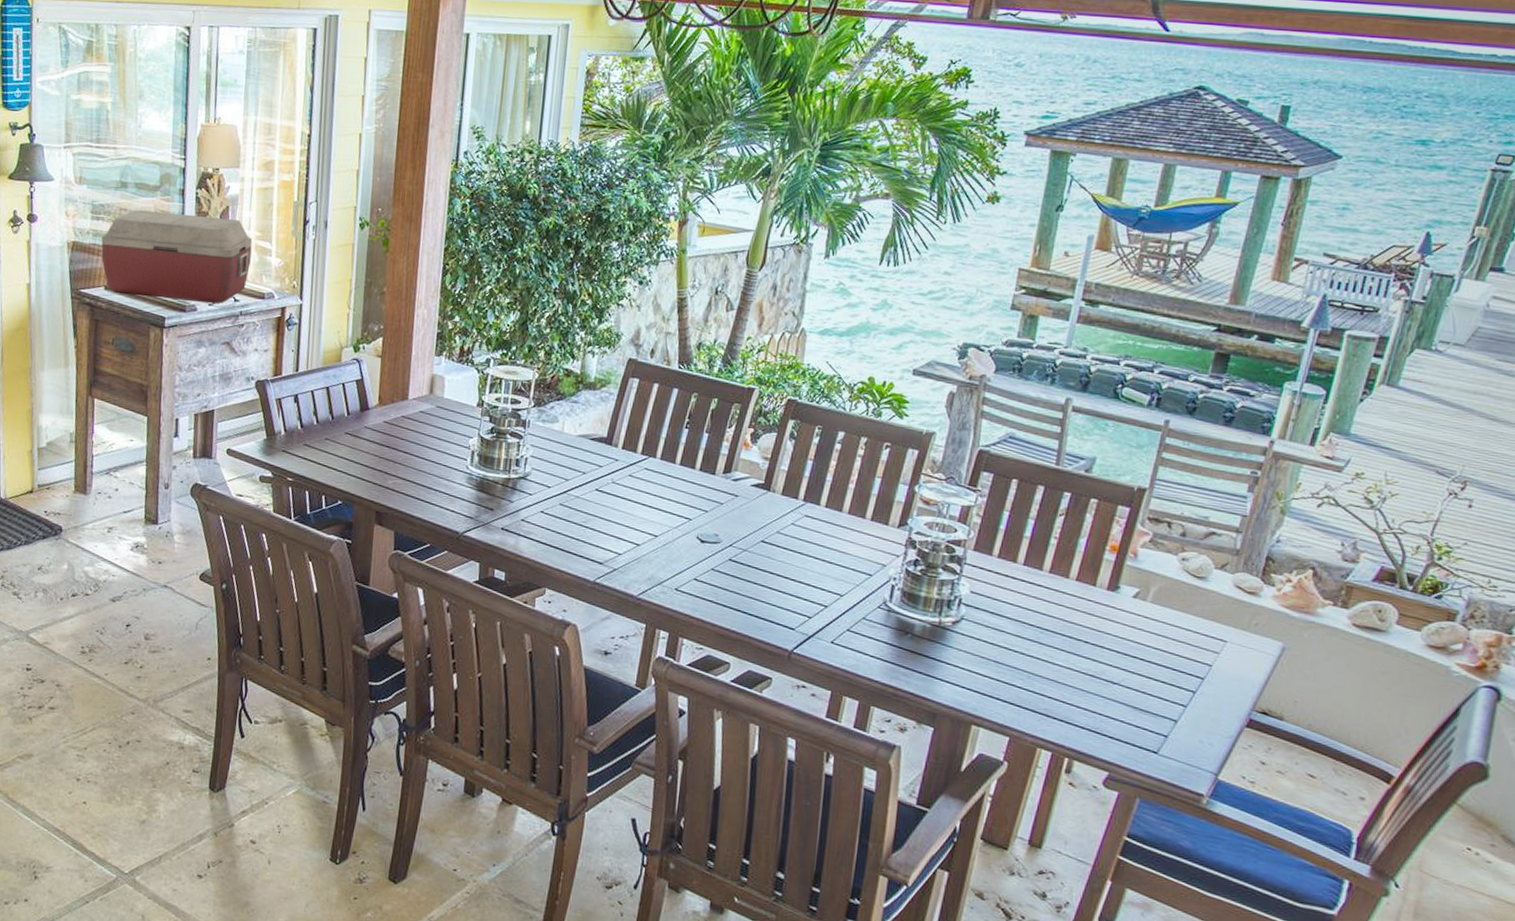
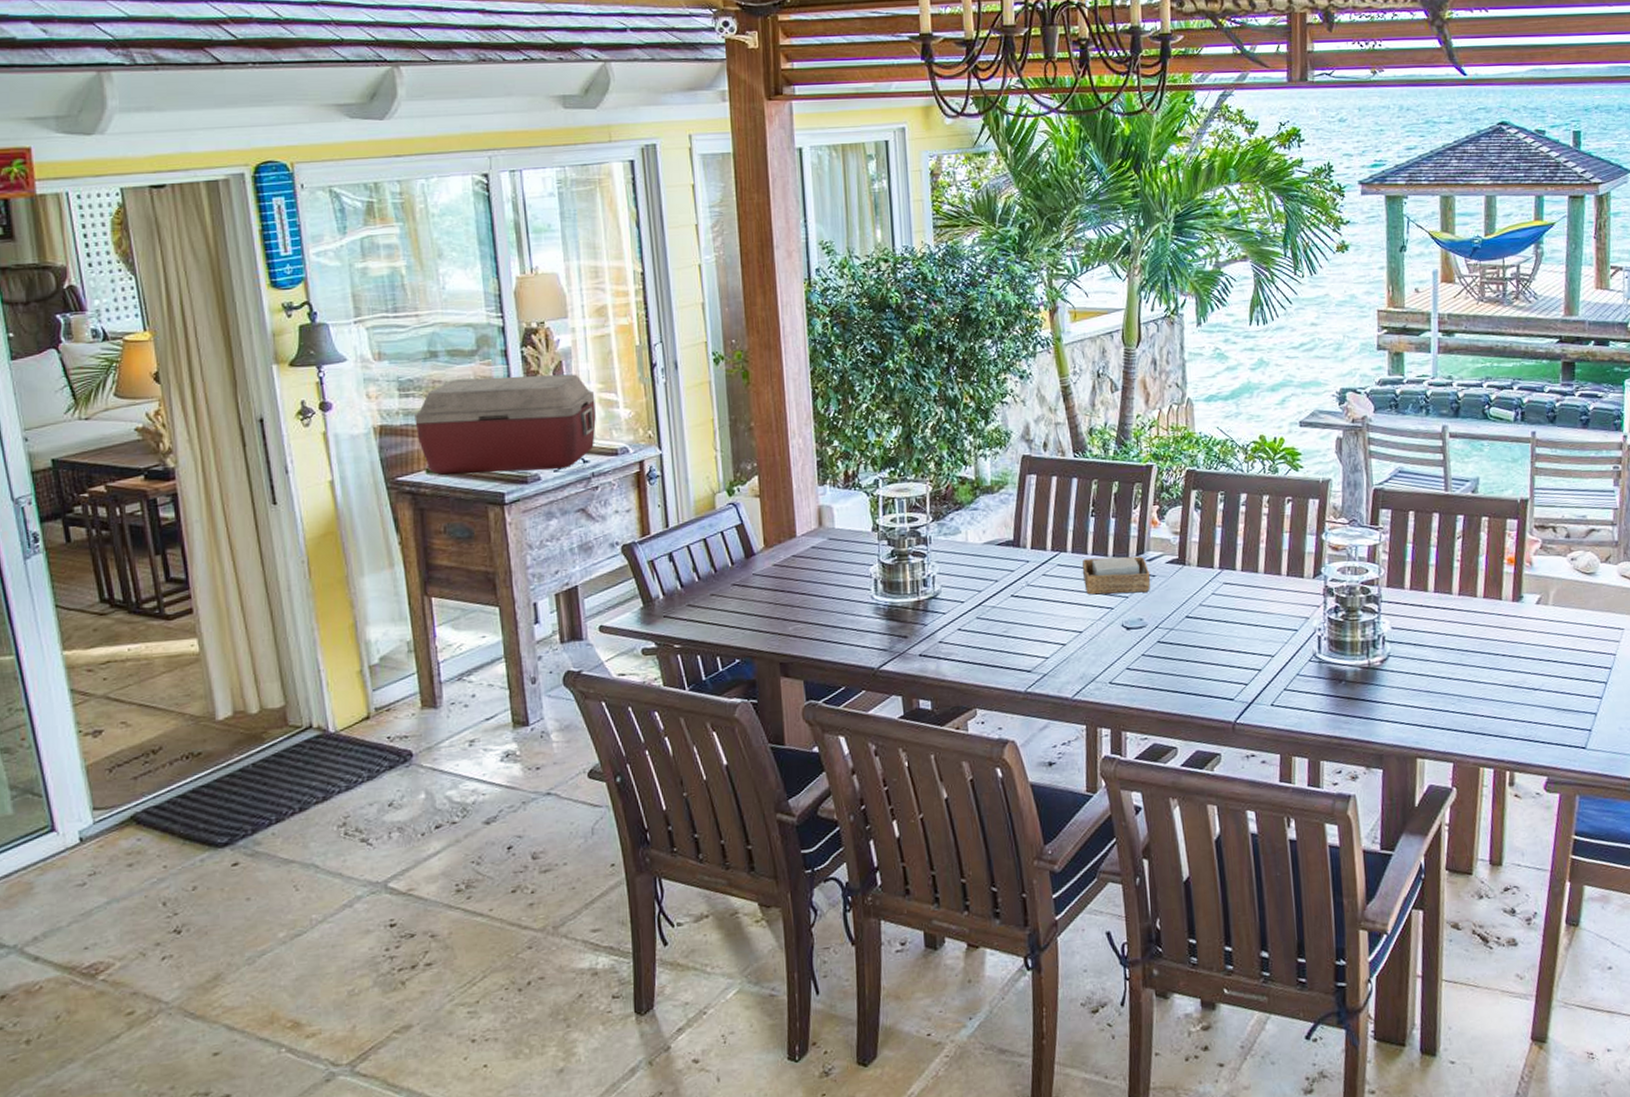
napkin holder: none [667,467,734,510] -> present [1081,556,1151,595]

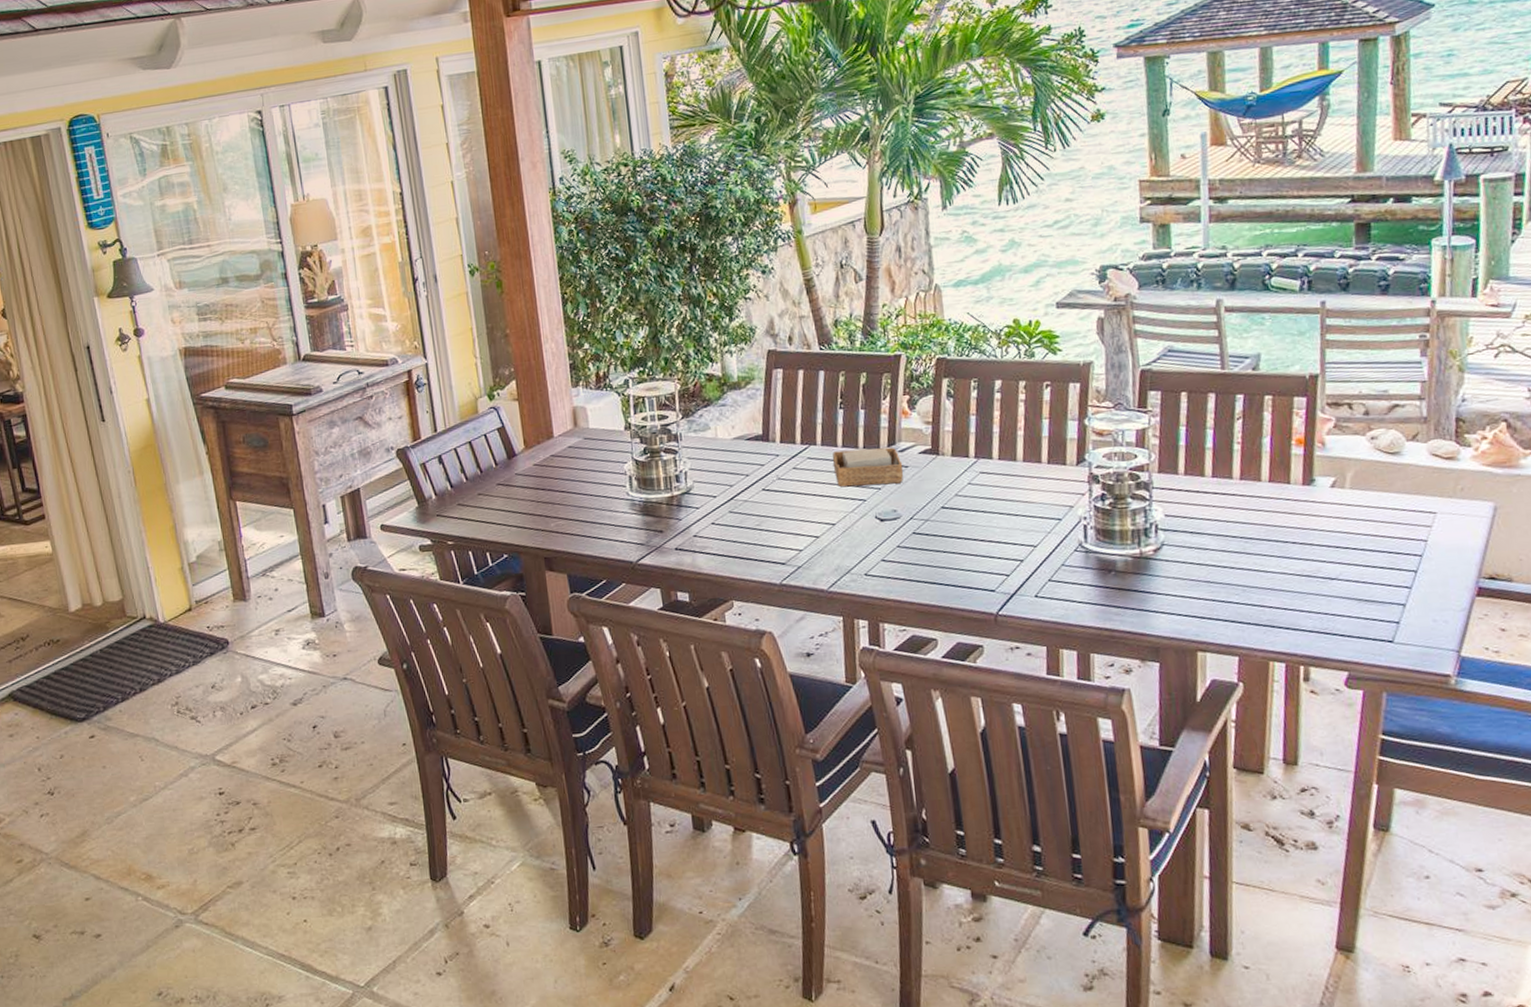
cooler: present [414,374,596,475] -> none [212,292,368,390]

